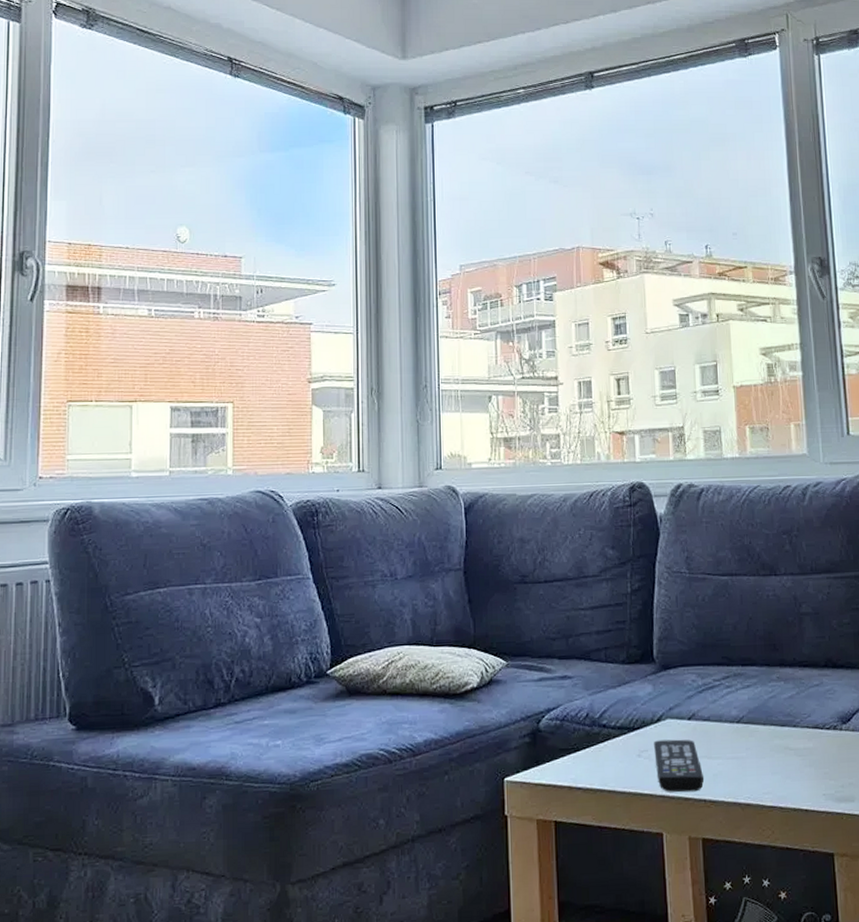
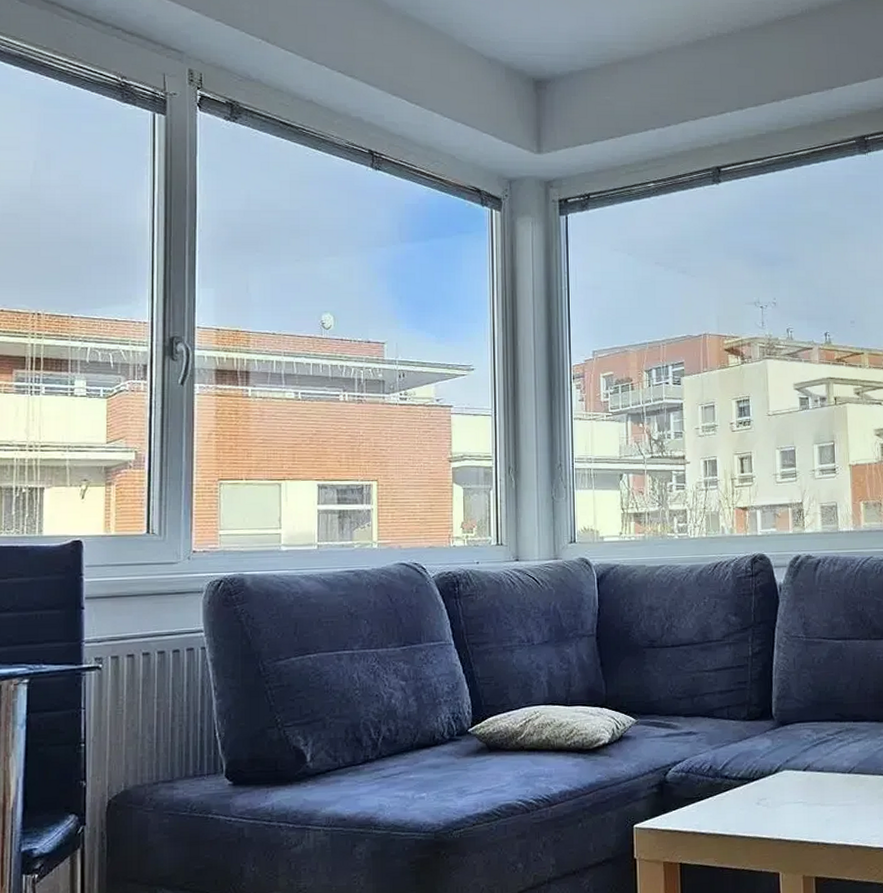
remote control: present [654,739,704,793] -> none [772,788,817,837]

